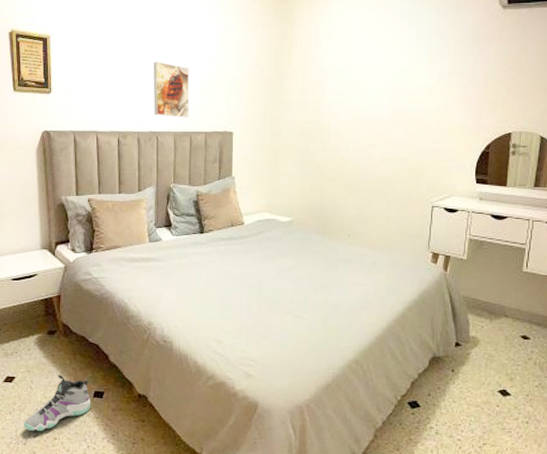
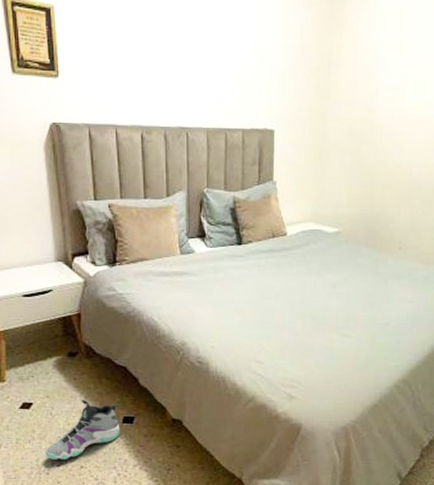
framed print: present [153,62,190,118] -> none [180,43,224,112]

